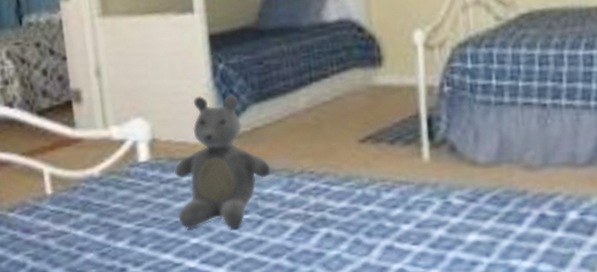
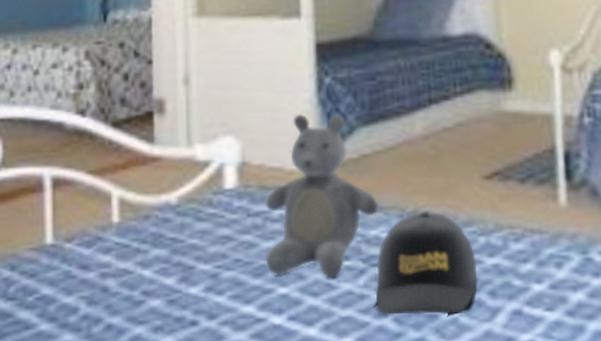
baseball cap: none [271,171,357,255] -> present [375,211,479,315]

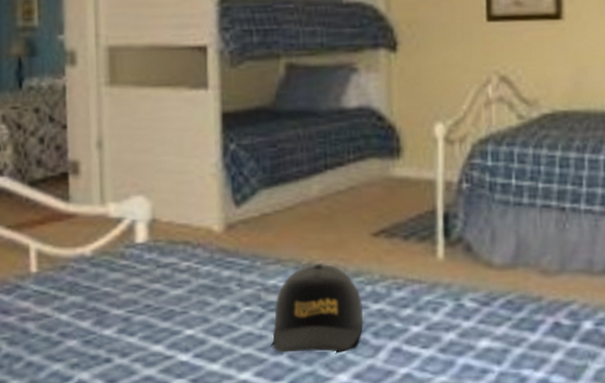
teddy bear: present [265,113,379,278] -> none [173,175,277,321]

